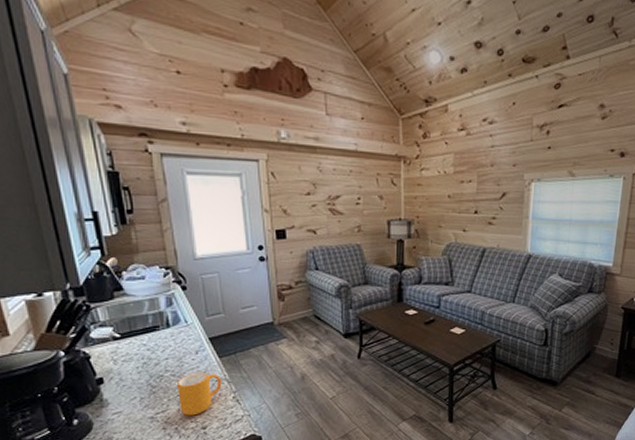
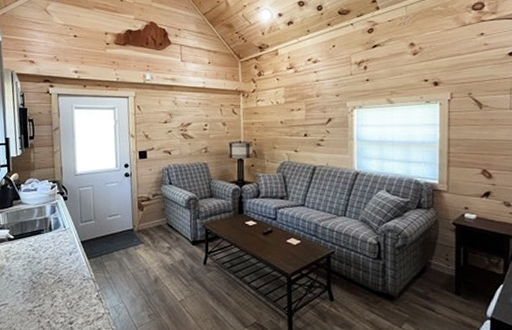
mug: present [177,371,222,416] -> none [52,271,89,311]

